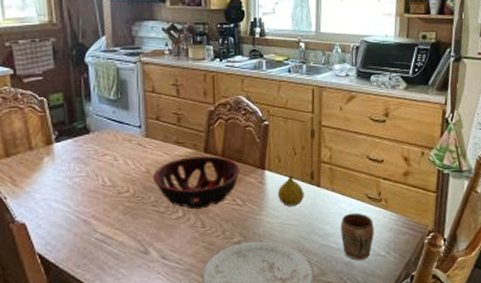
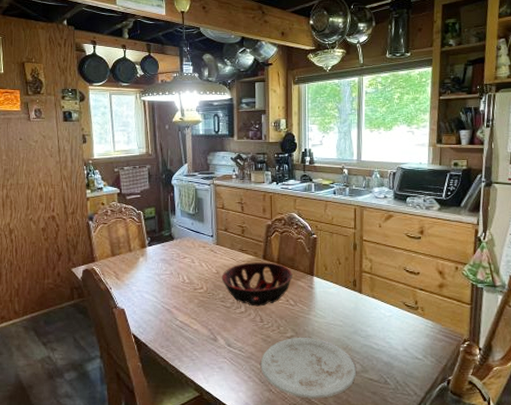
fruit: present [277,175,304,207] -> none [324,281,348,309]
mug: present [341,212,374,260] -> none [381,318,412,361]

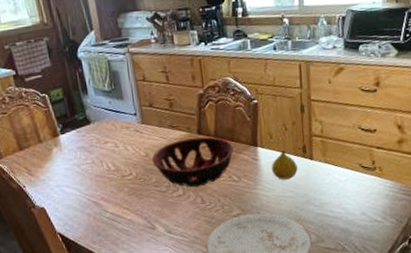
fruit: none [324,281,348,309] -> present [271,150,298,180]

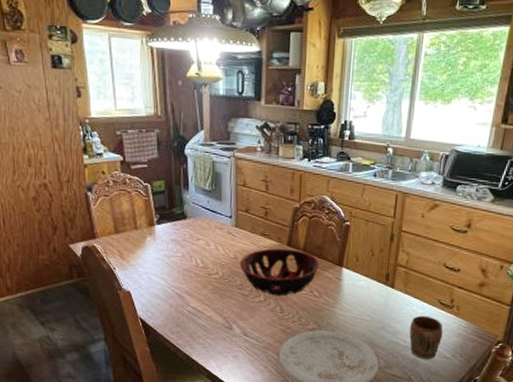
fruit: present [271,150,298,180] -> none [352,274,378,303]
mug: none [335,182,370,227] -> present [409,315,443,359]

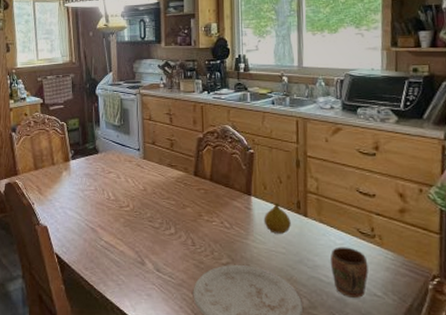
decorative bowl: present [239,248,320,297] -> none [149,179,227,228]
fruit: none [352,274,378,303] -> present [263,202,291,234]

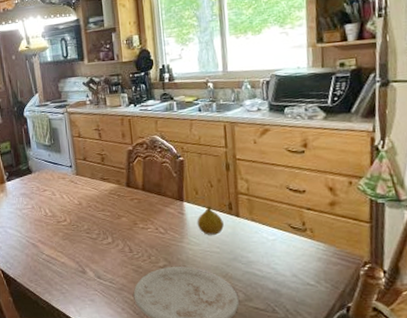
mug: present [331,247,369,298] -> none [264,242,301,288]

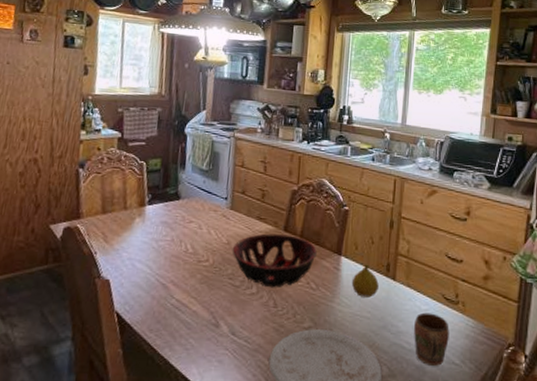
decorative bowl: none [84,190,160,237] -> present [232,233,317,288]
mug: none [264,242,301,288] -> present [414,312,449,366]

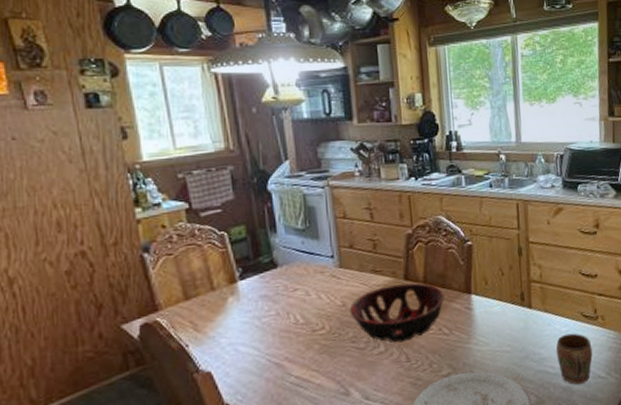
fruit: present [351,264,379,298] -> none [486,297,515,332]

